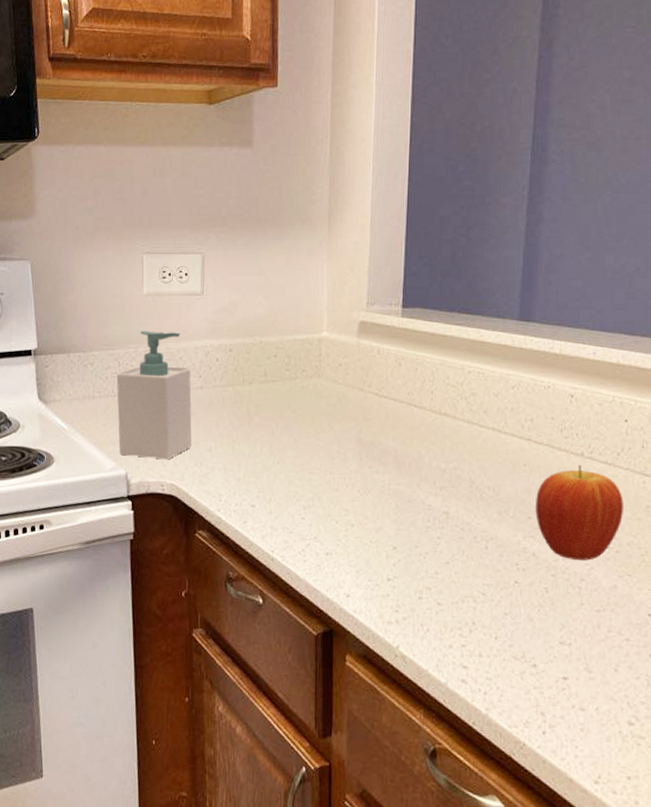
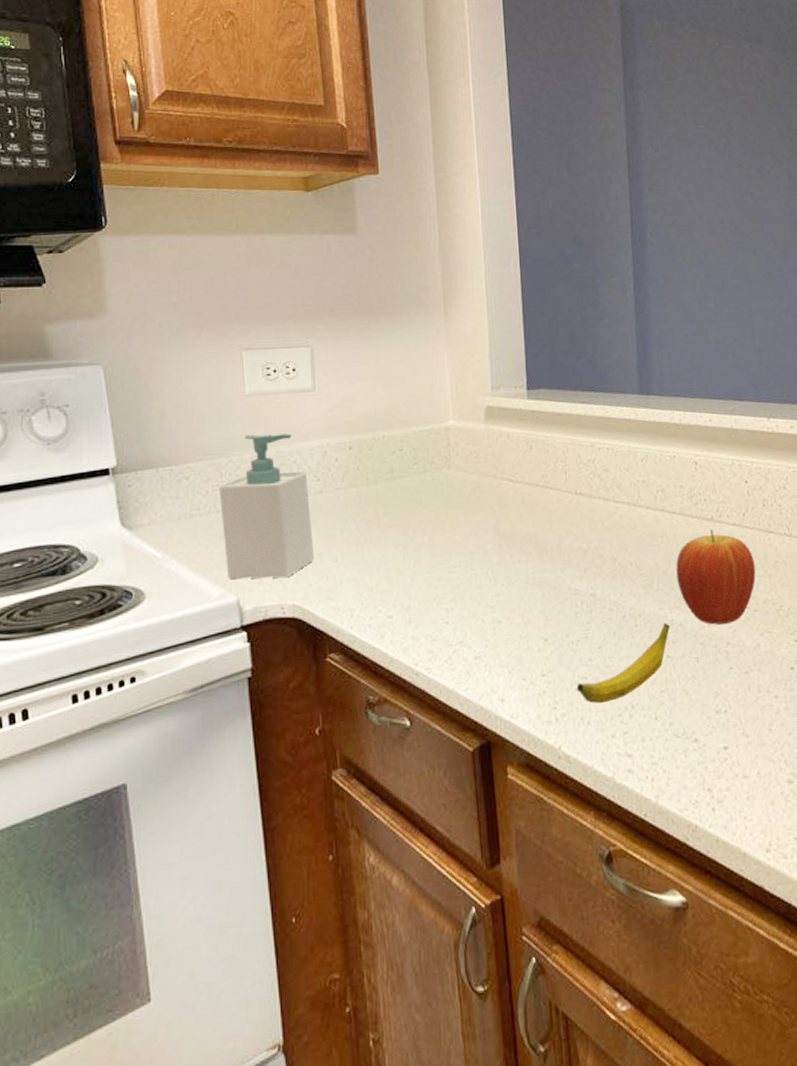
banana: none [419,550,522,615] -> present [576,623,670,704]

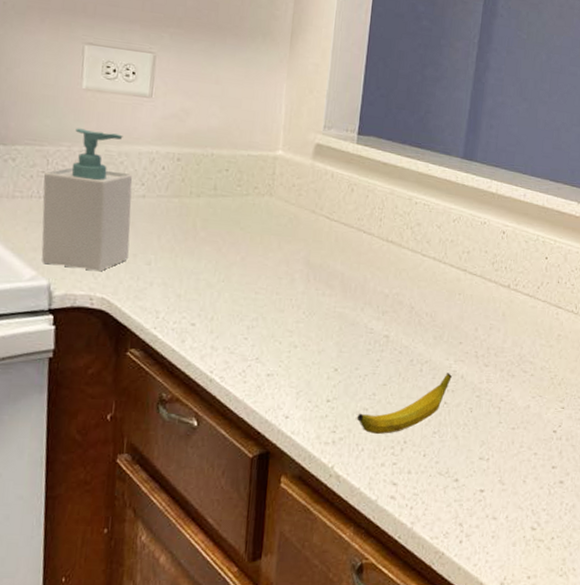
fruit: present [676,529,756,625] -> none [466,295,540,383]

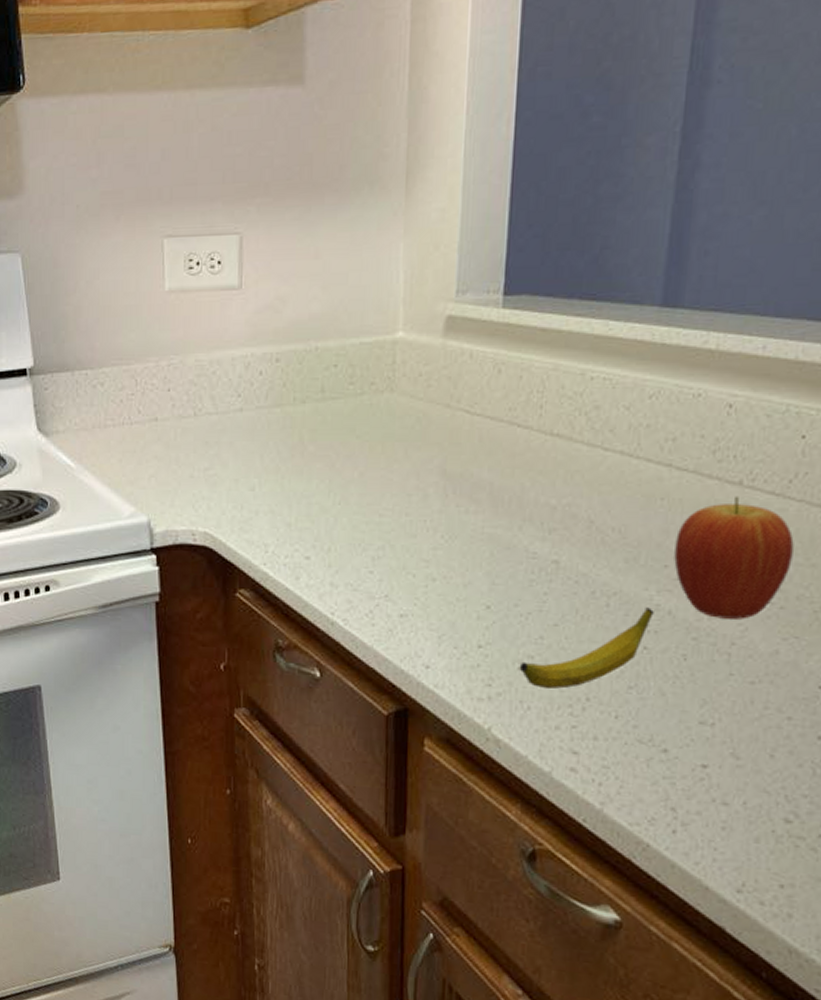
soap bottle: present [41,128,133,272] -> none [133,338,230,503]
fruit: none [466,295,540,383] -> present [674,496,794,619]

